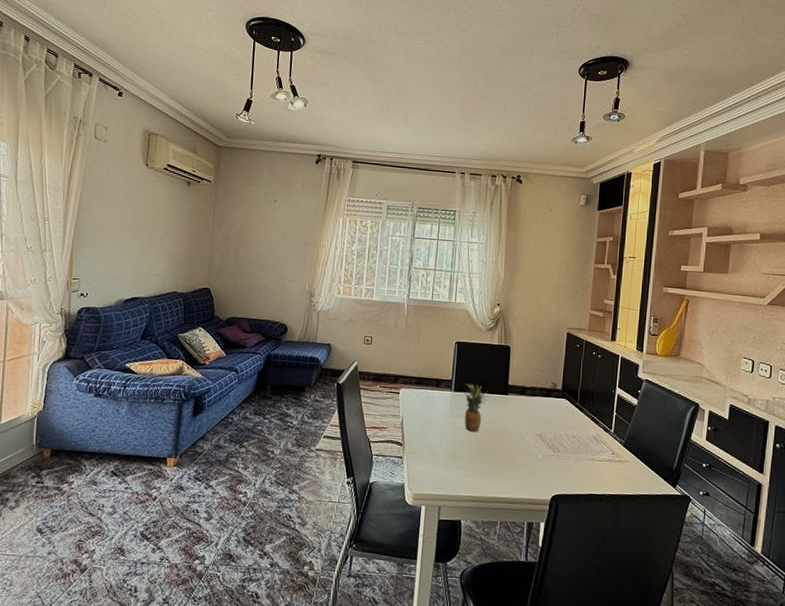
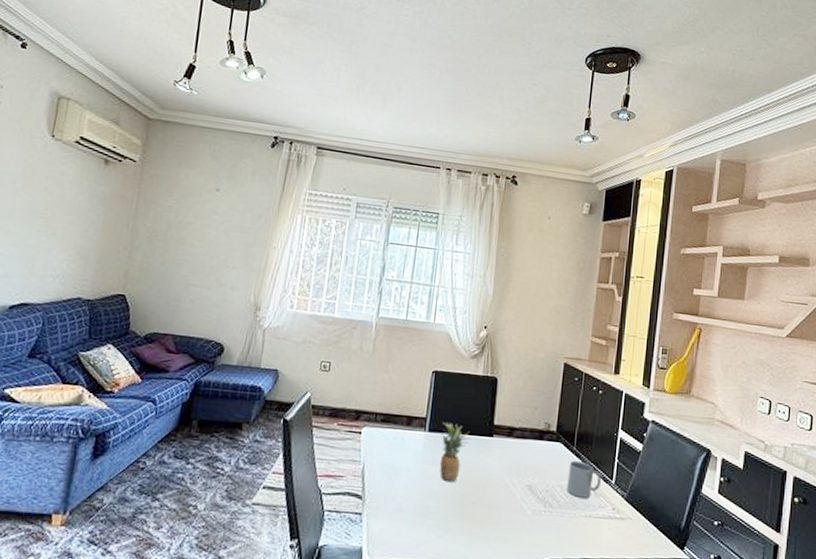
mug: none [572,413,601,445] -> present [567,460,601,498]

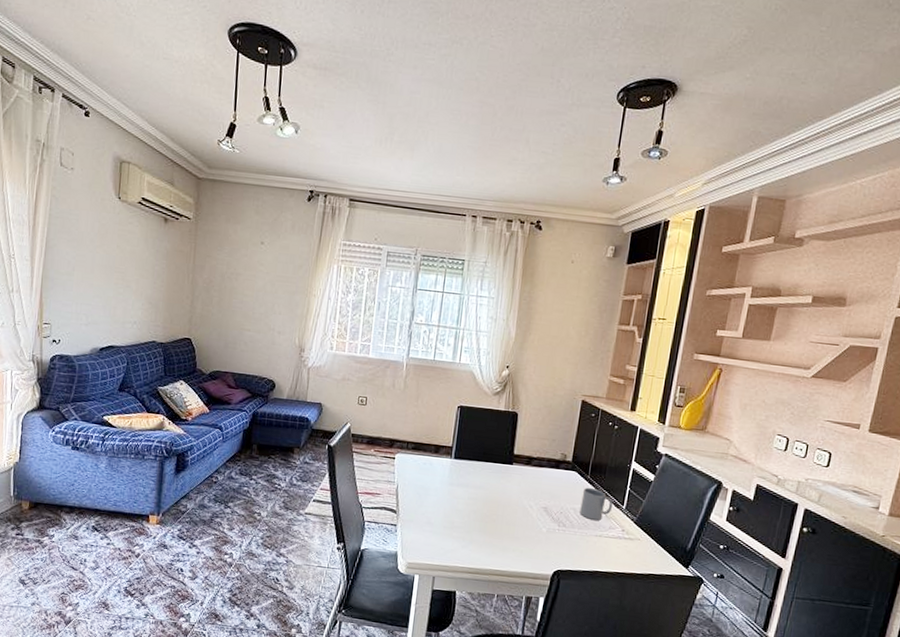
fruit: present [439,422,471,482] -> none [464,451,492,502]

